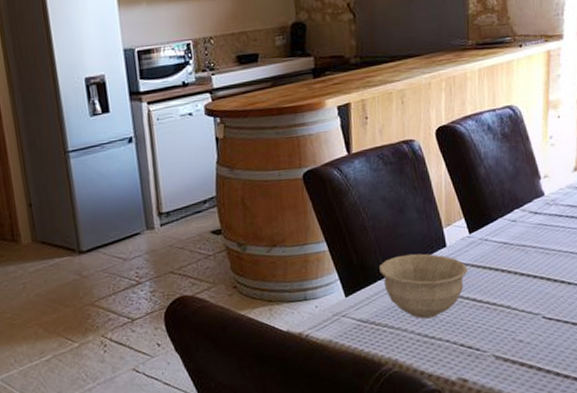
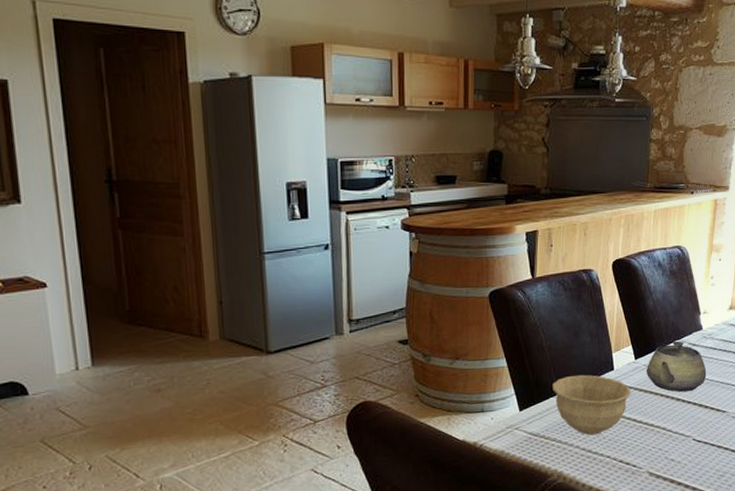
teapot: none [482,209,553,266] -> present [646,340,707,392]

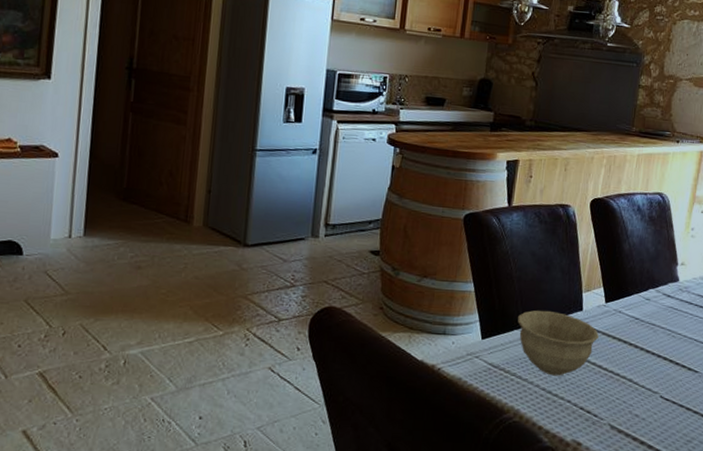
teapot: present [646,340,707,392] -> none [616,289,680,345]

